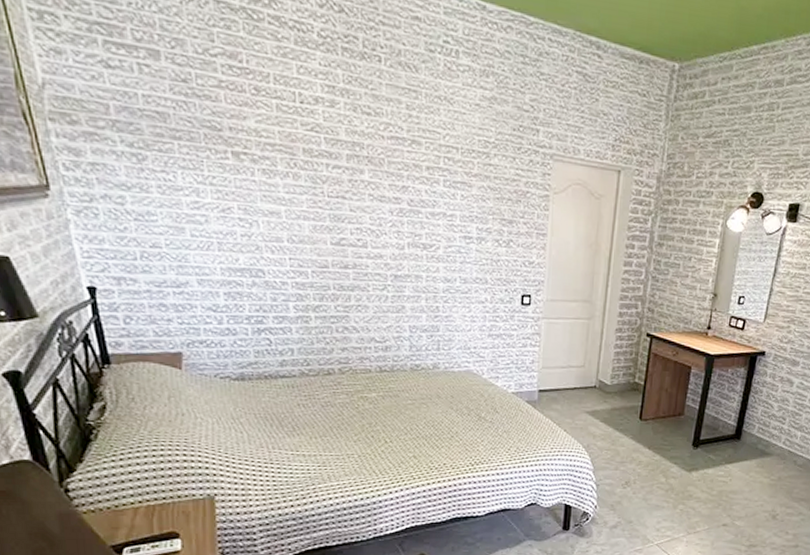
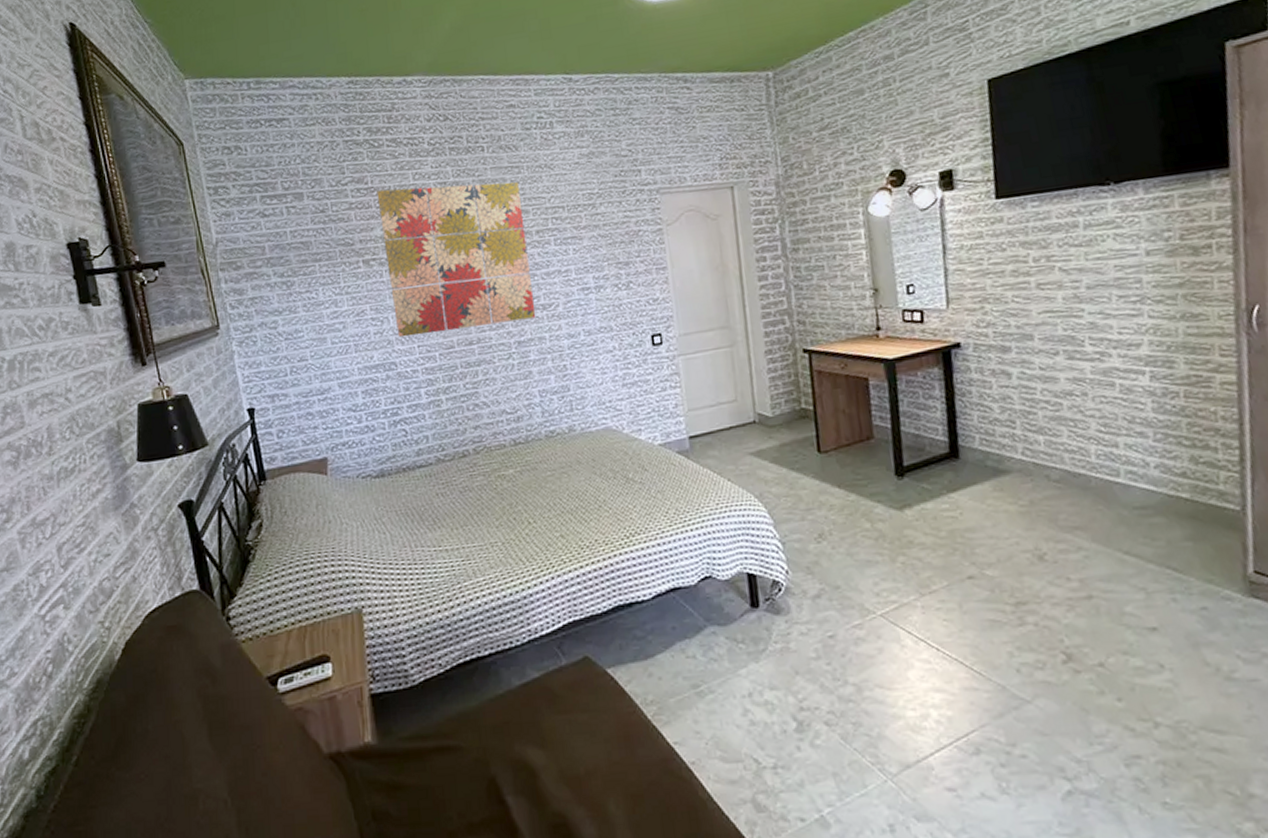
wall art: none [253,74,416,256] -> present [377,182,536,338]

